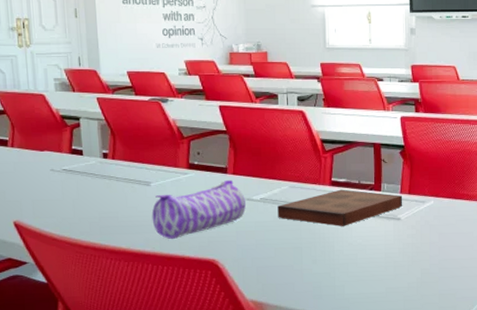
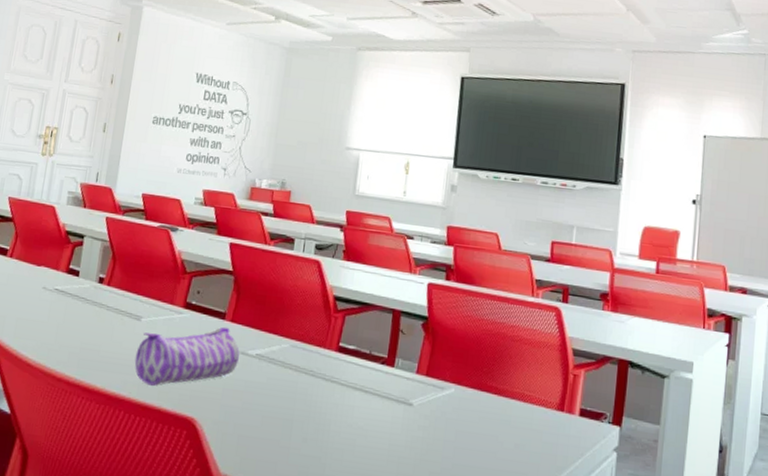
book: present [277,189,403,226] -> none [272,357,419,403]

